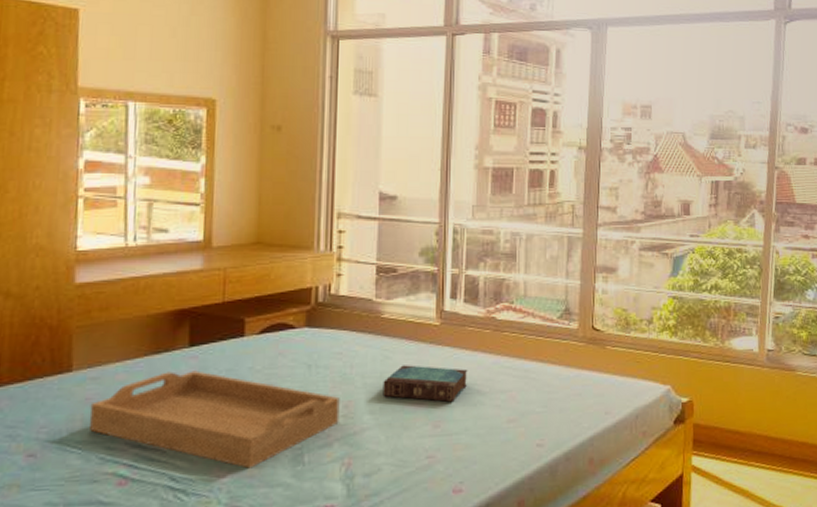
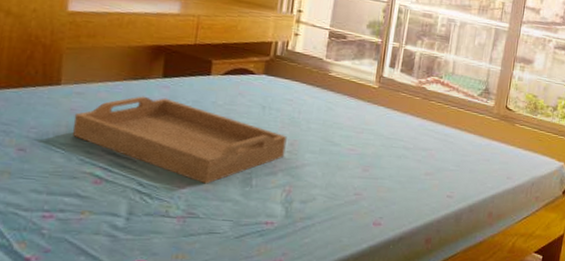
book: present [383,365,468,402] -> none [323,117,398,152]

